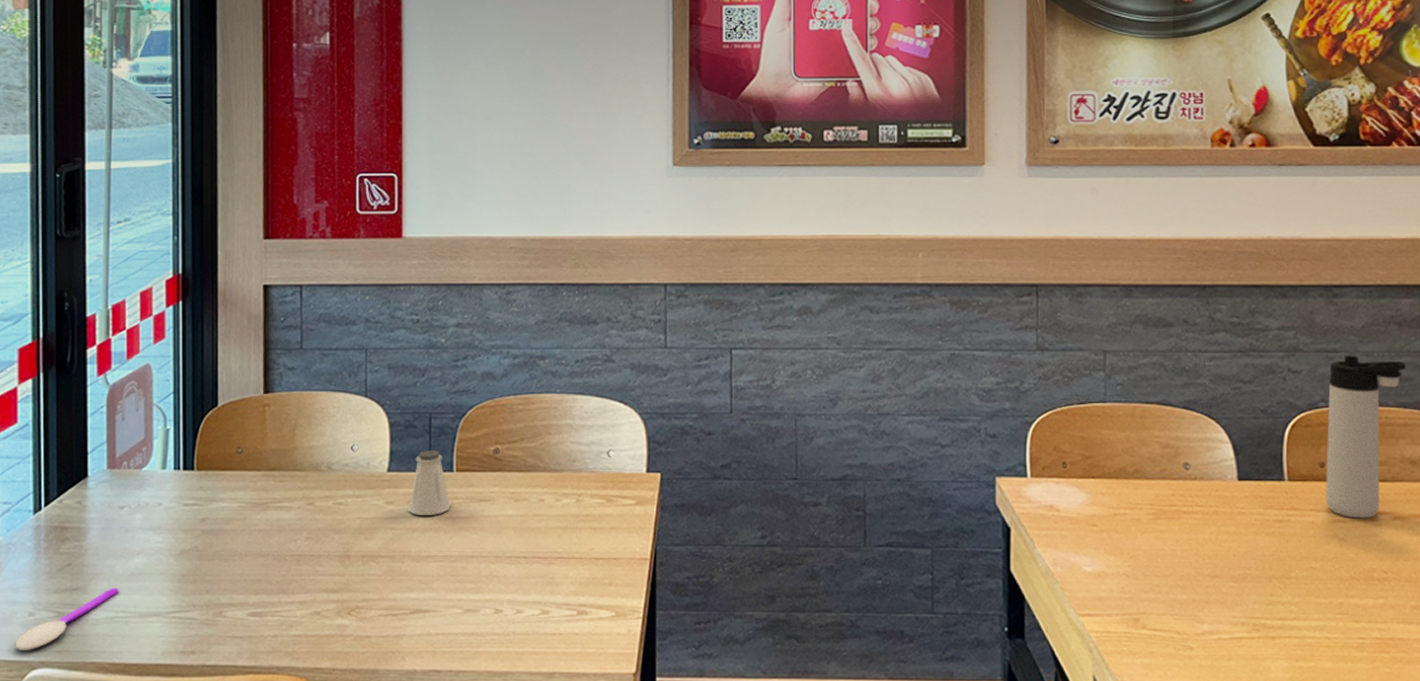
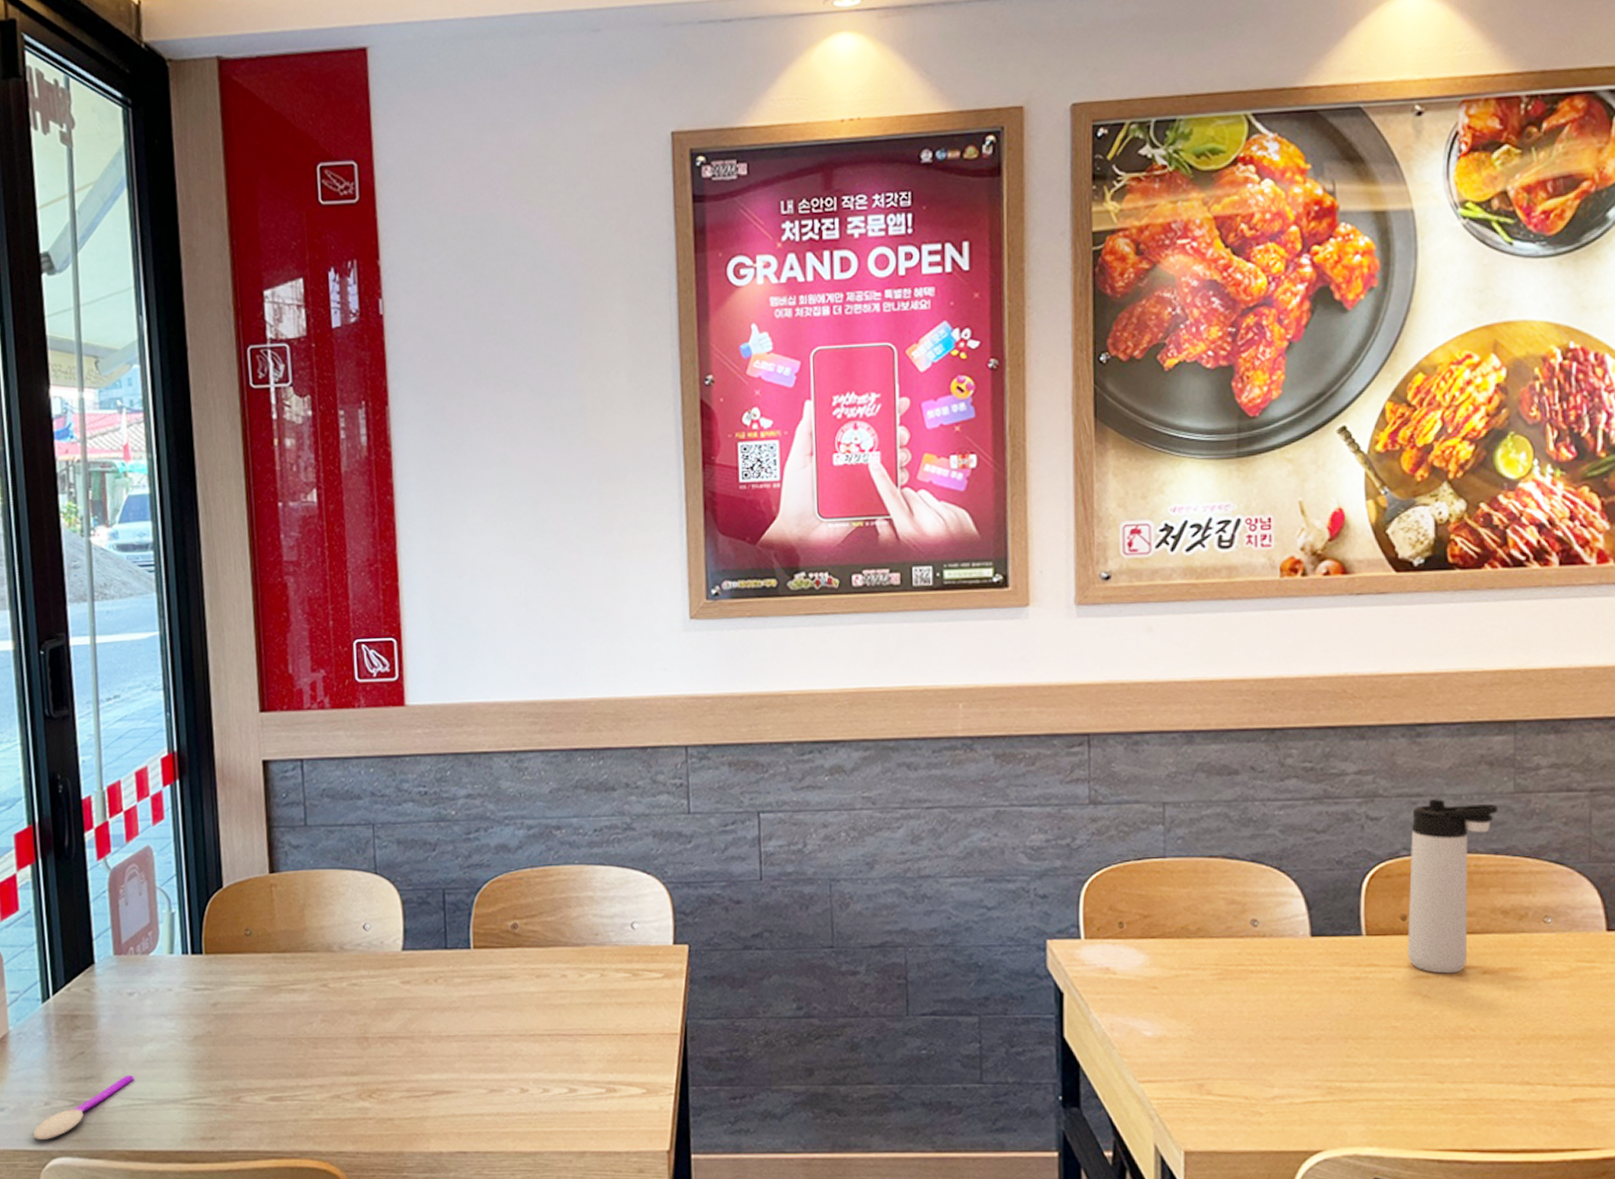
saltshaker: present [408,450,451,516] -> none [426,927,470,996]

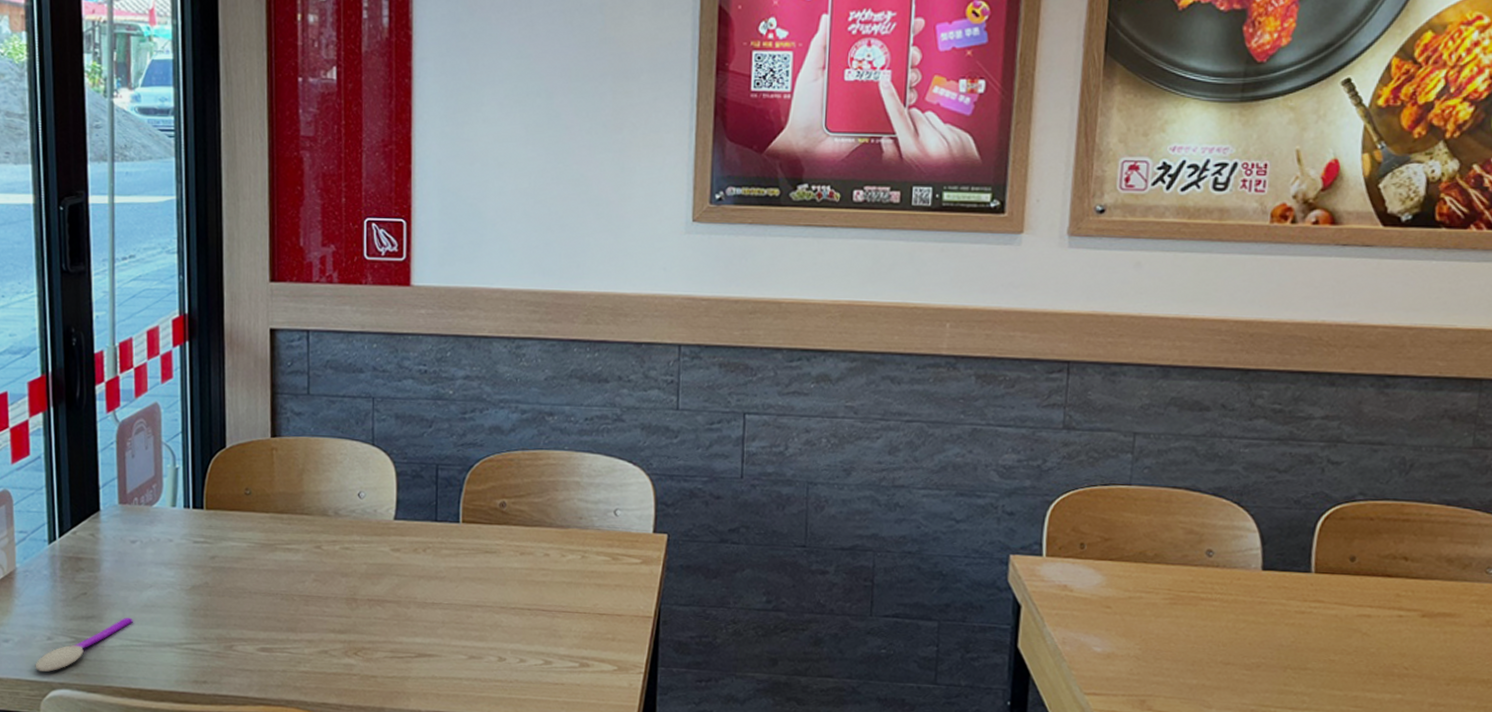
thermos bottle: present [1408,799,1499,974] -> none [1352,448,1456,615]

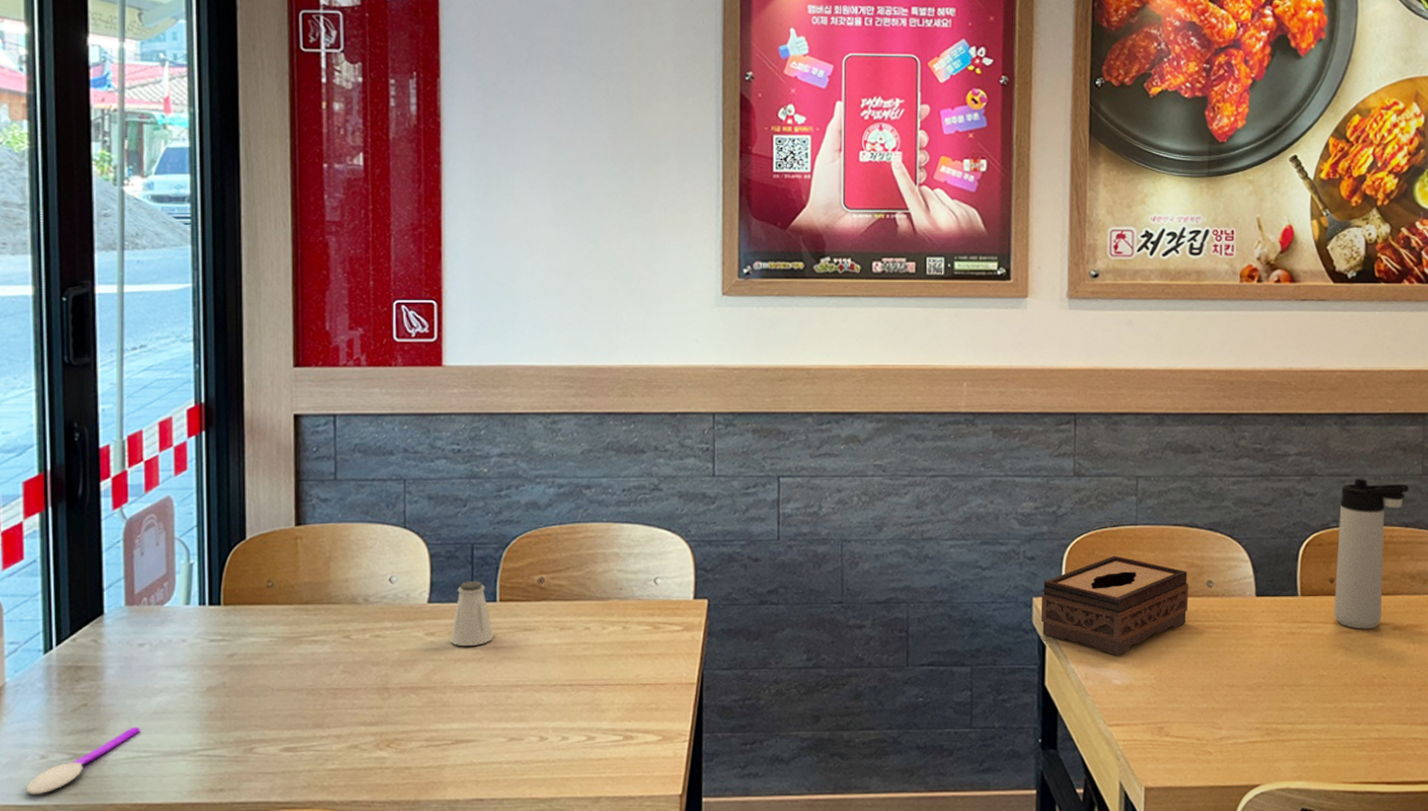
saltshaker: none [414,501,457,565] -> present [450,581,494,647]
tissue box: none [1017,516,1185,622] -> present [1040,555,1188,655]
thermos bottle: none [1352,448,1456,615] -> present [1334,479,1410,630]

